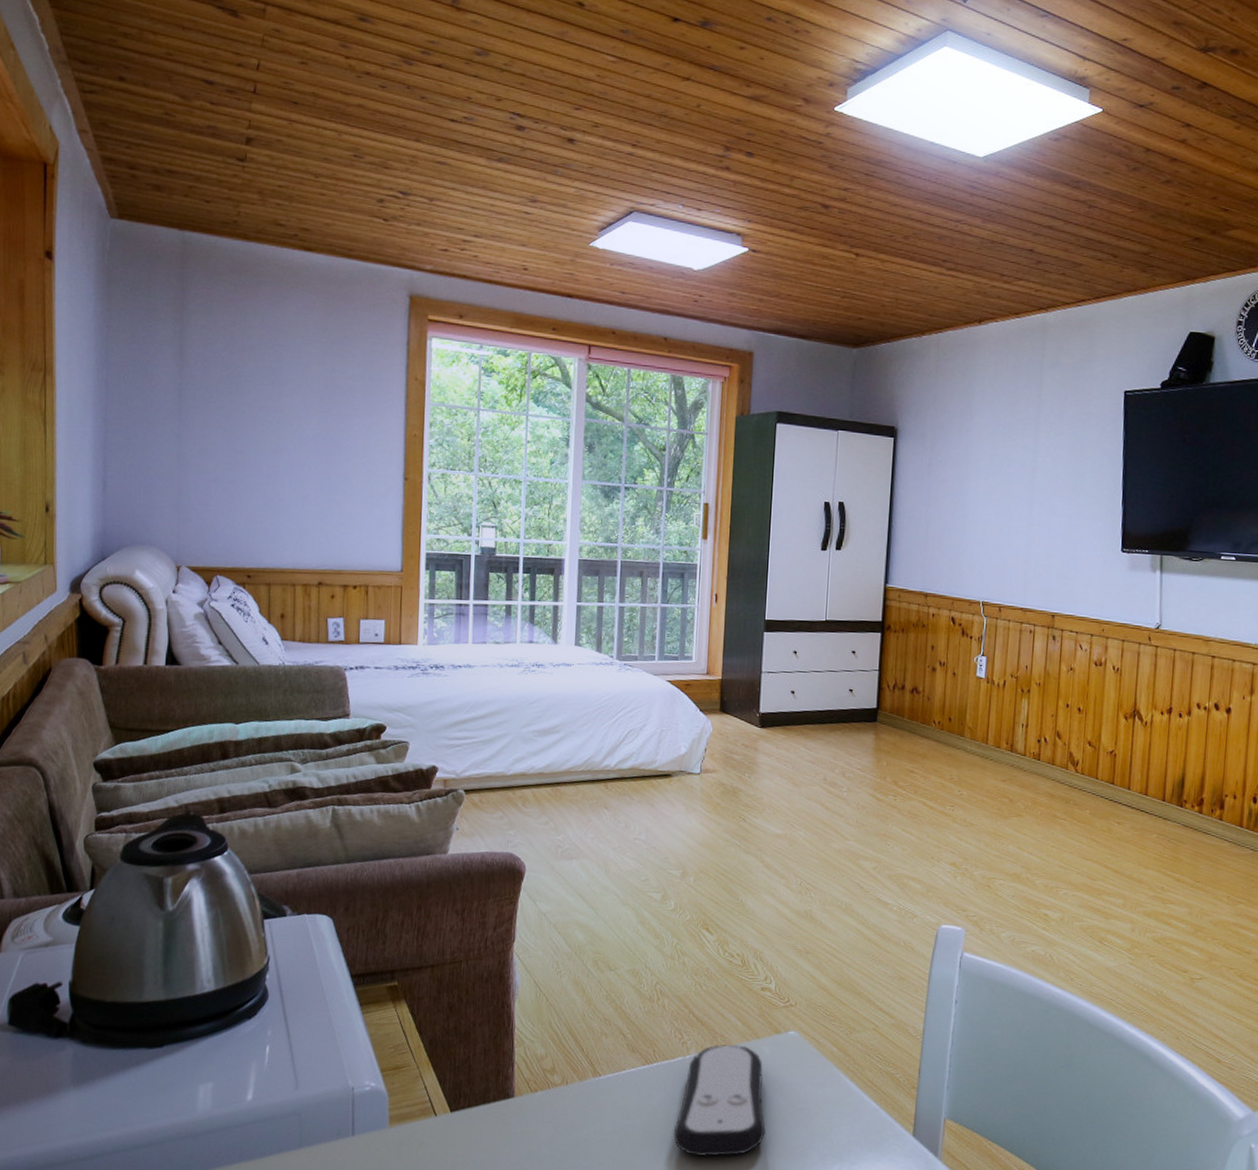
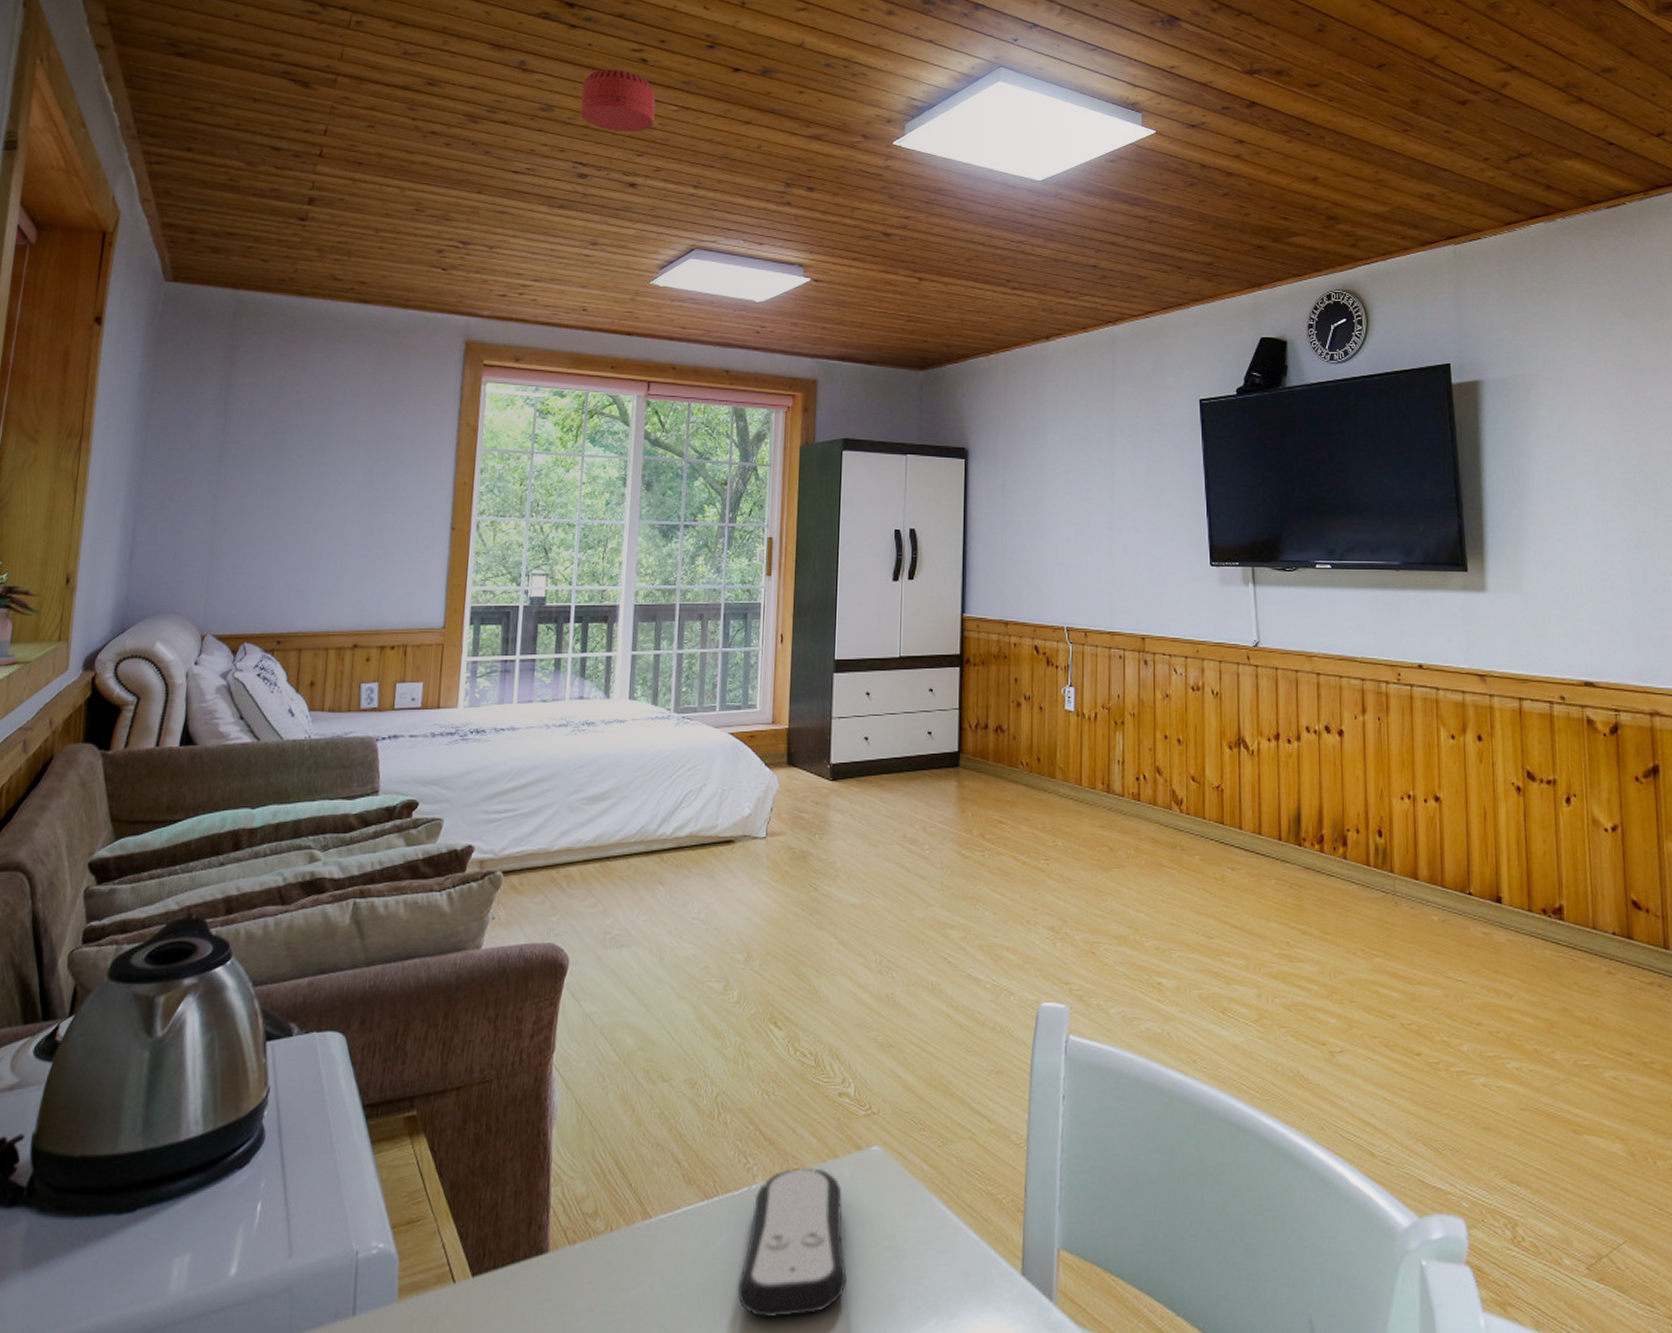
smoke detector: none [516,12,593,83] -> present [580,69,656,132]

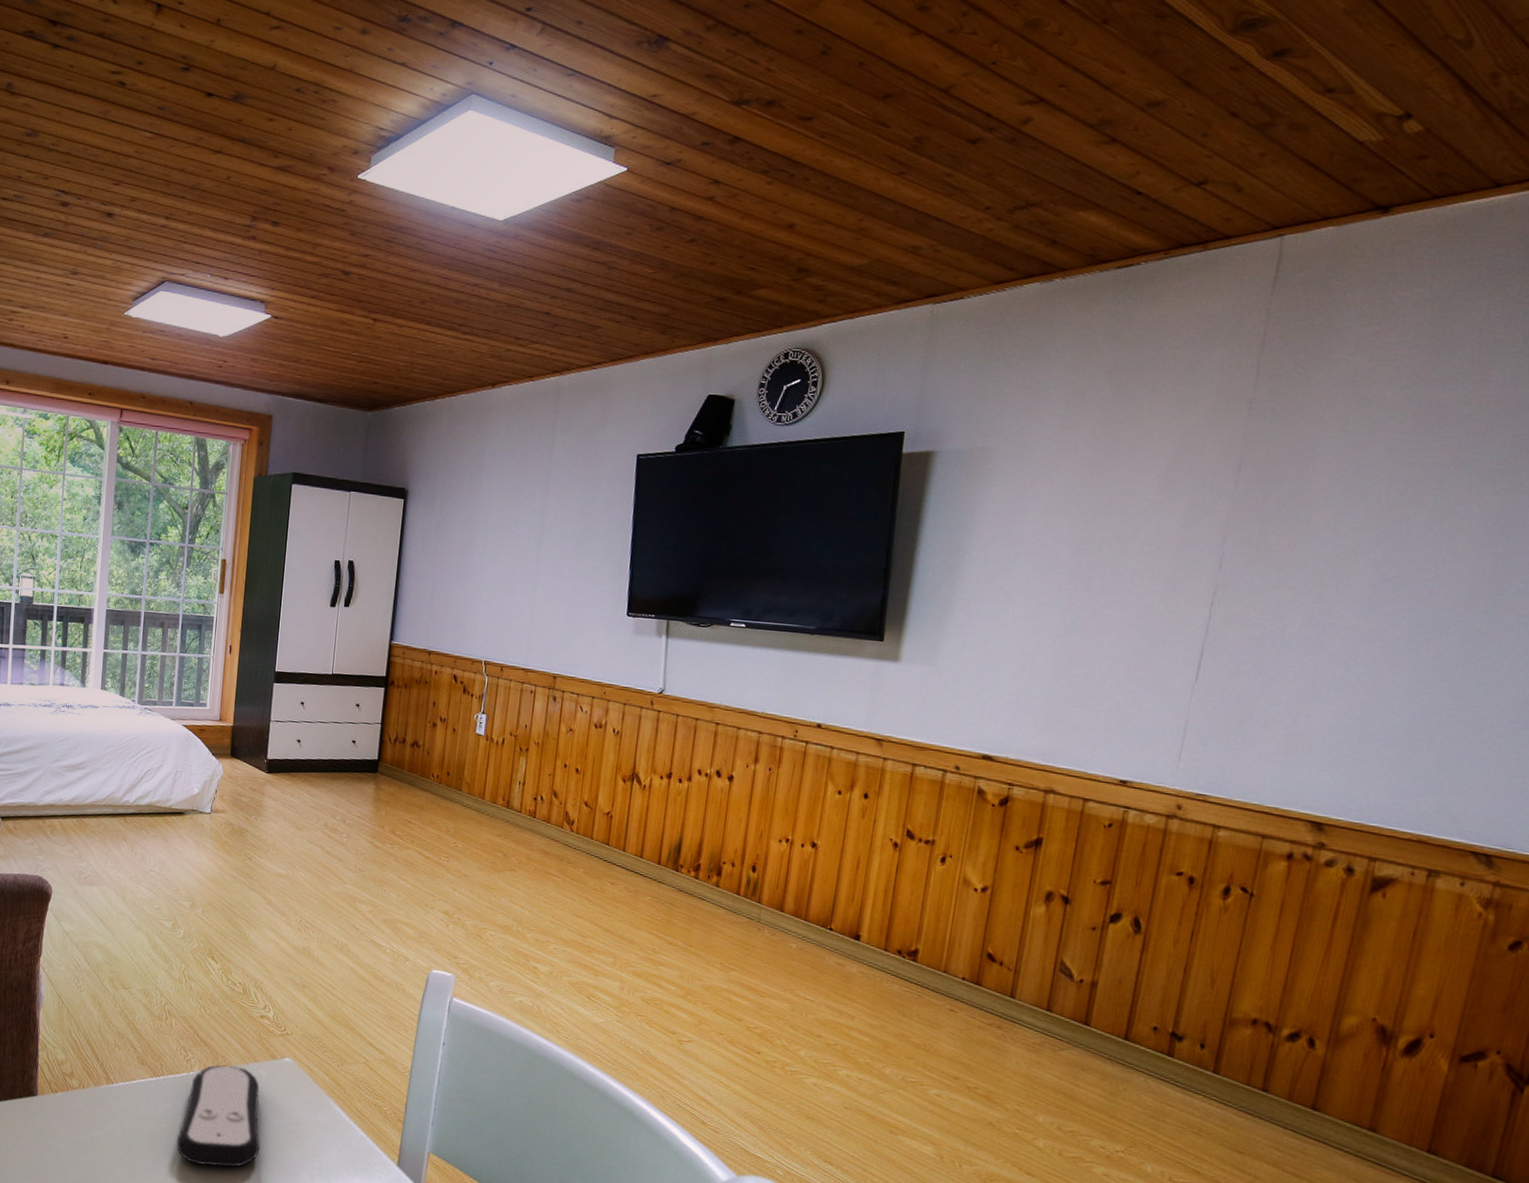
smoke detector: present [580,69,656,132] -> none [63,93,133,160]

